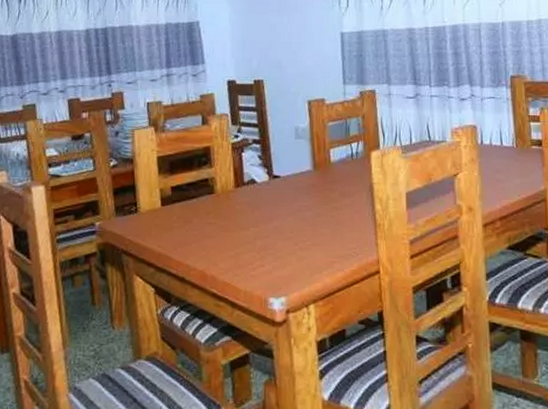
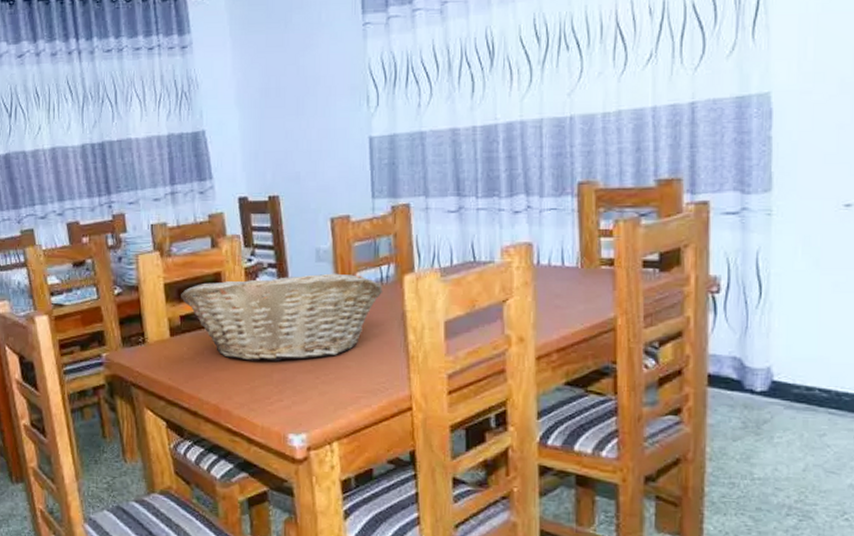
fruit basket: none [173,149,354,229] -> present [181,273,383,362]

